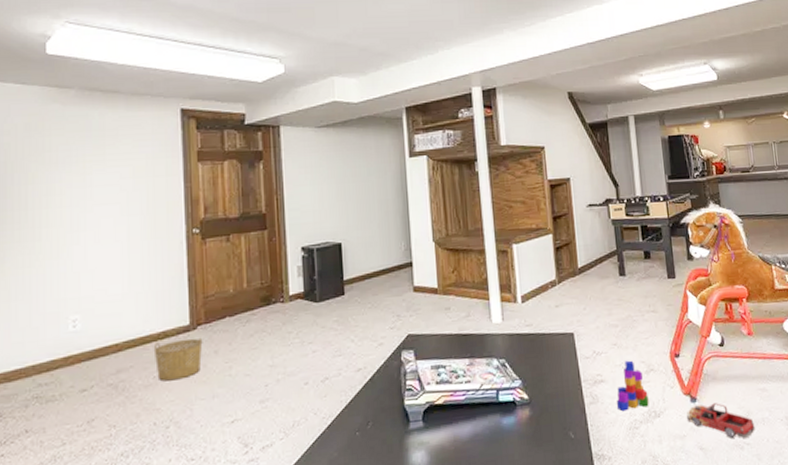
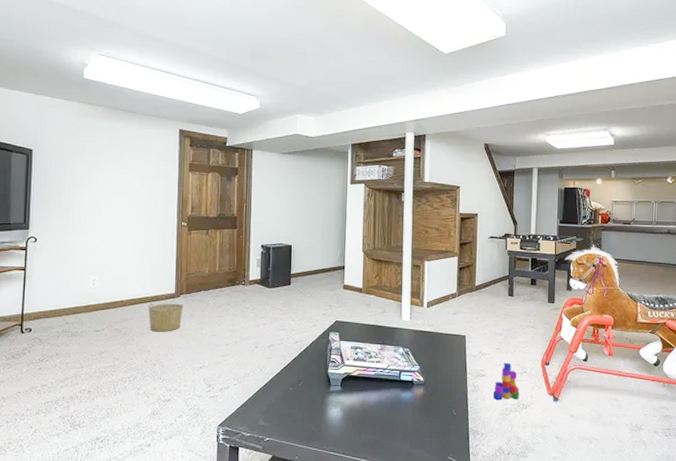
toy truck: present [686,403,756,438] -> none [549,404,604,434]

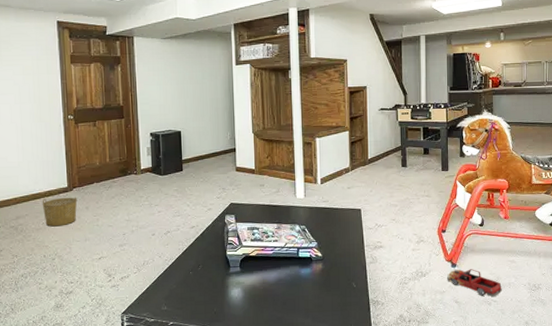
toy blocks: present [493,362,519,401] -> none [392,232,417,271]
toy truck: none [549,404,604,434] -> present [447,269,503,297]

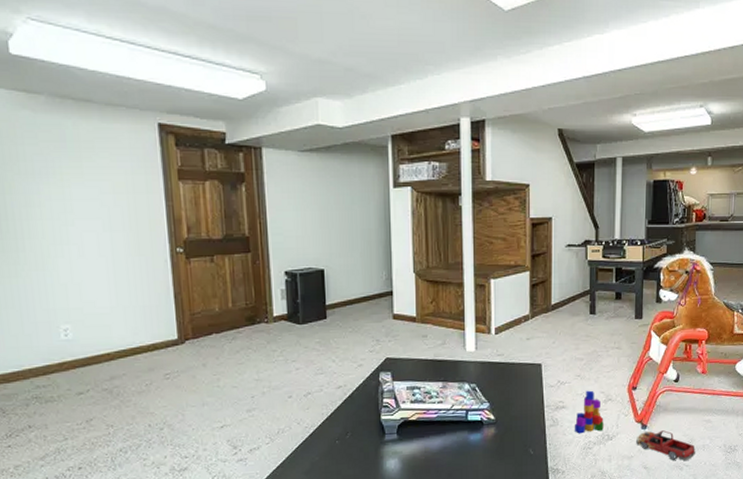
basket: present [42,197,78,227] -> none [144,351,192,389]
toy blocks: none [392,232,417,271] -> present [575,390,604,434]

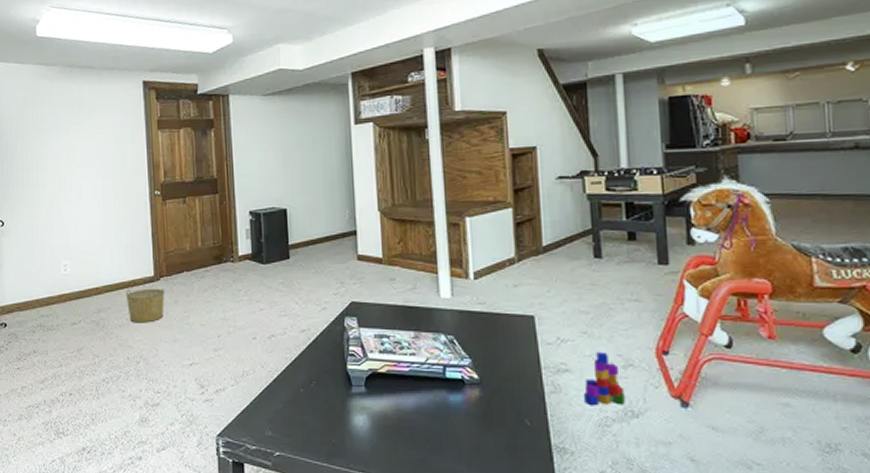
basket: none [144,351,192,389] -> present [125,288,165,323]
toy truck: present [636,430,696,461] -> none [675,411,772,457]

